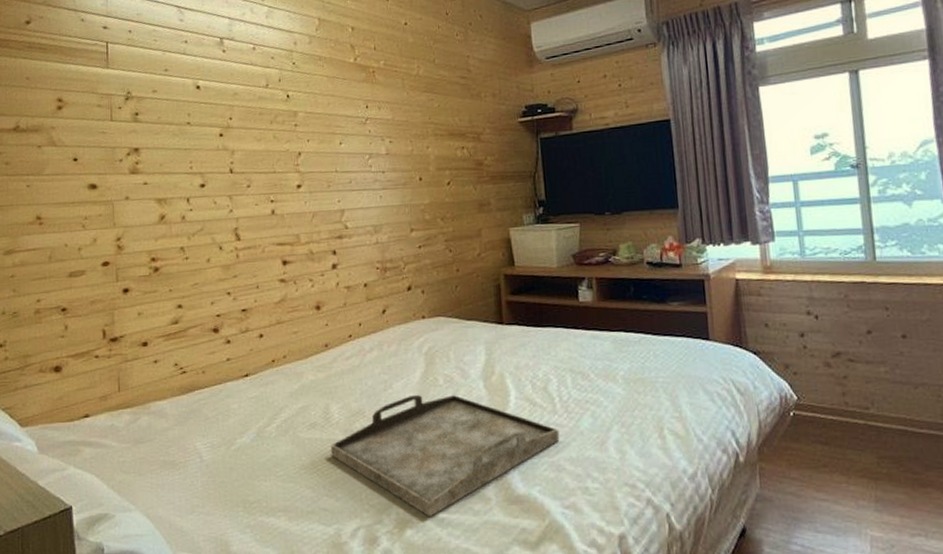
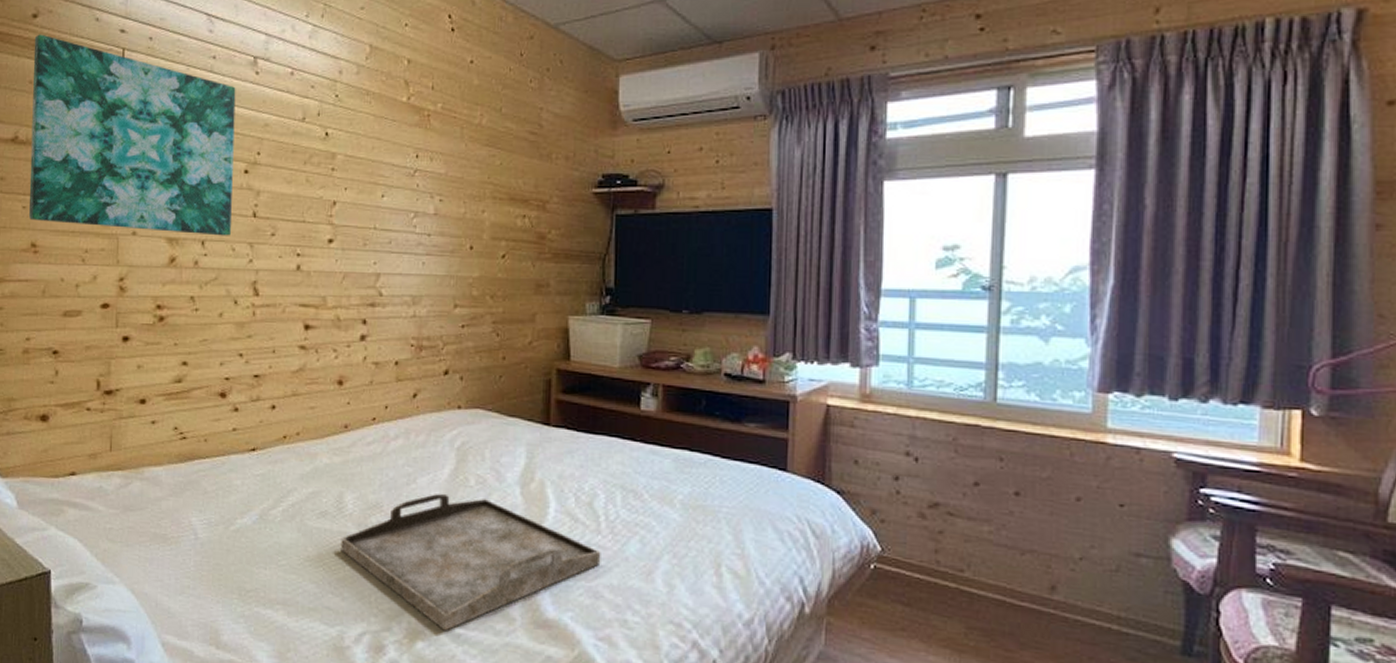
wall art: none [28,37,212,197] -> present [29,34,236,236]

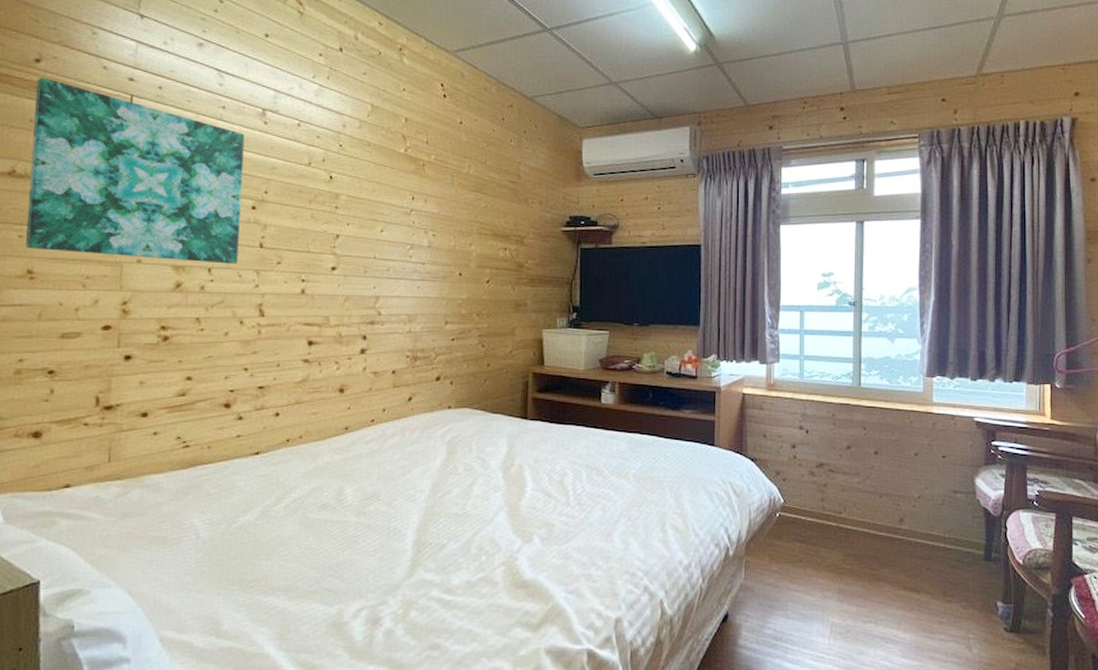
serving tray: present [340,493,601,631] -> none [340,481,570,599]

